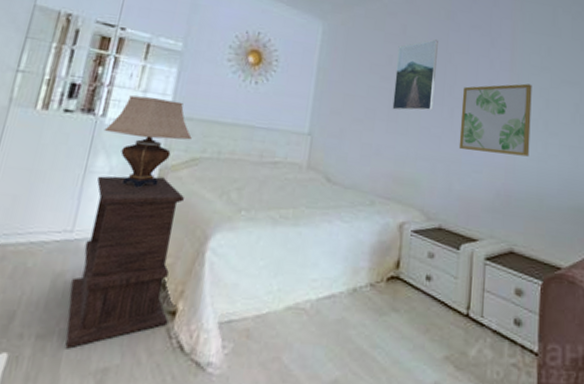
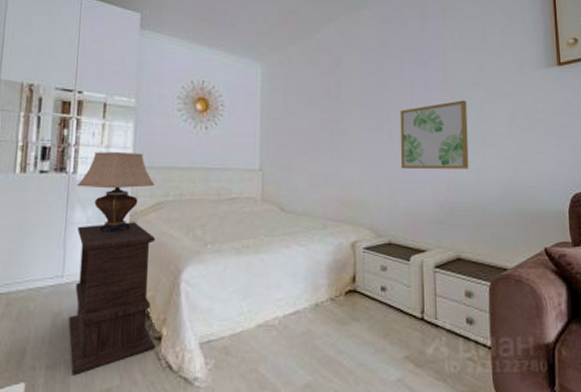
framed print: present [392,39,438,111] -> none [334,68,373,139]

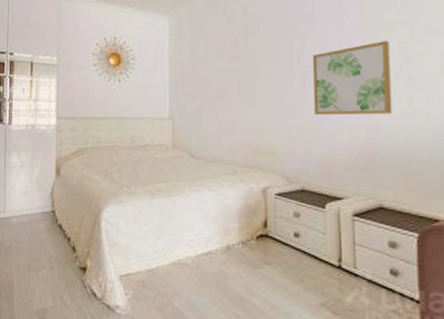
side table: present [68,222,156,376] -> none [10,166,82,295]
table lamp: present [77,152,155,233] -> none [12,105,76,176]

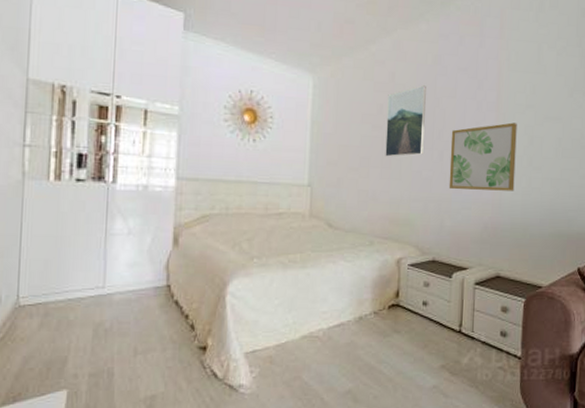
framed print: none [242,14,283,87] -> present [385,85,426,157]

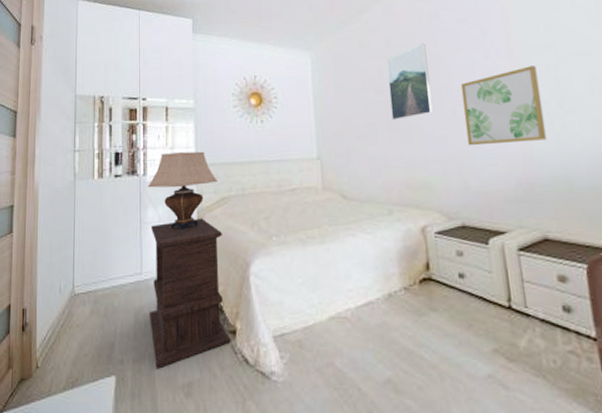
side table: none [111,234,201,383] -> present [150,218,231,369]
table lamp: none [116,161,200,246] -> present [147,151,217,231]

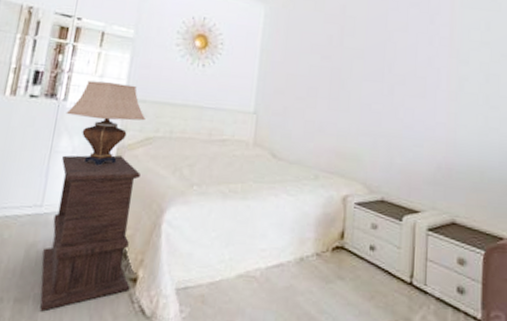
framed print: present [386,43,433,120] -> none [333,18,377,88]
wall art: present [460,65,547,146] -> none [399,59,472,131]

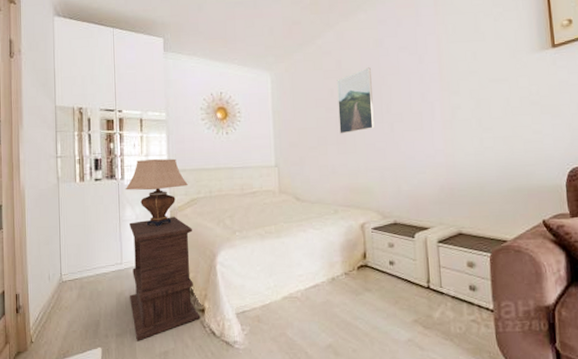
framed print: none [333,18,377,88] -> present [337,67,375,134]

